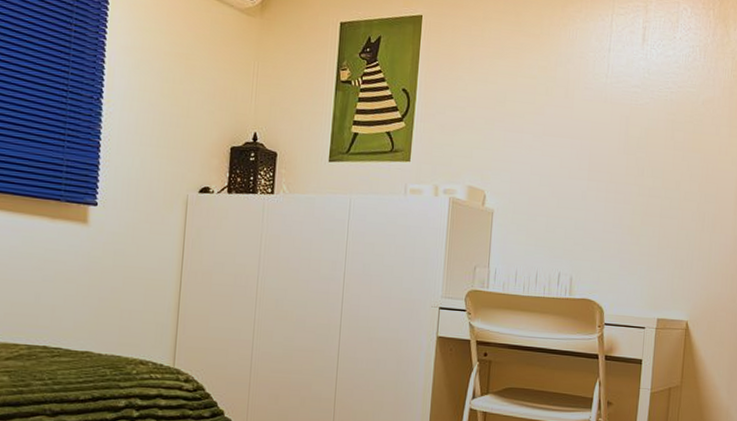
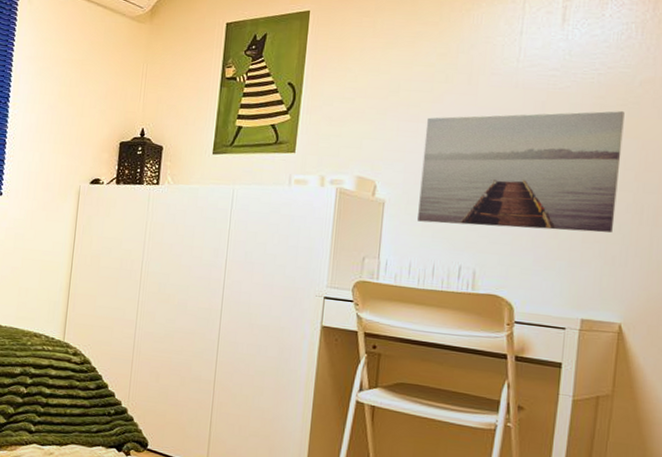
wall art: none [522,127,691,239] -> present [417,111,625,233]

